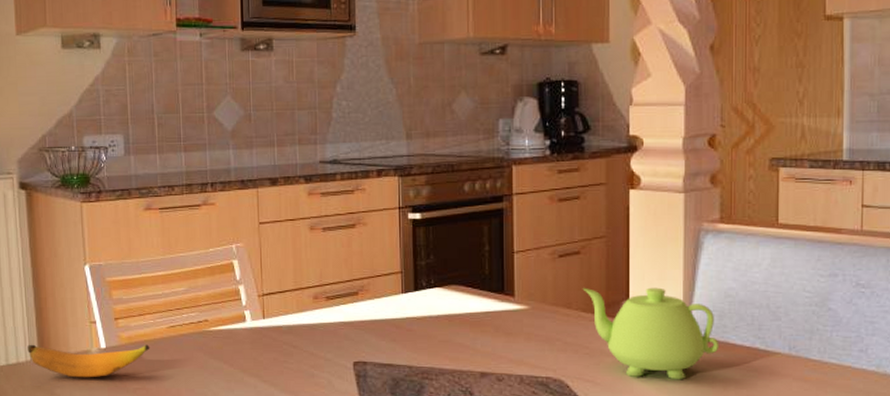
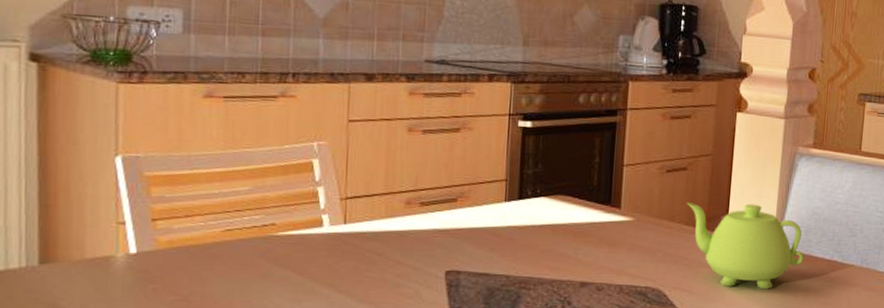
banana: present [27,344,150,378] -> none [23,247,198,288]

